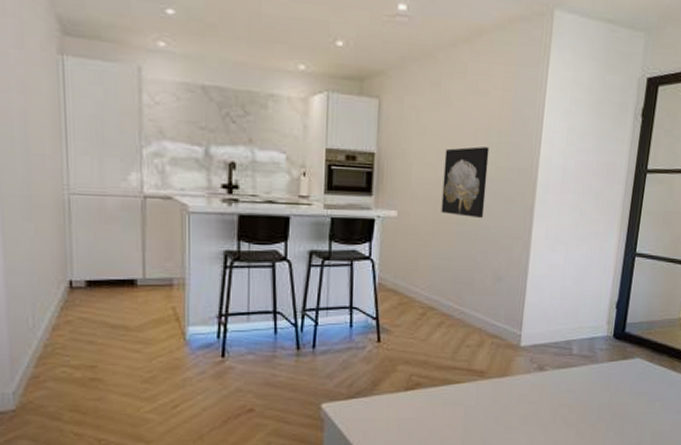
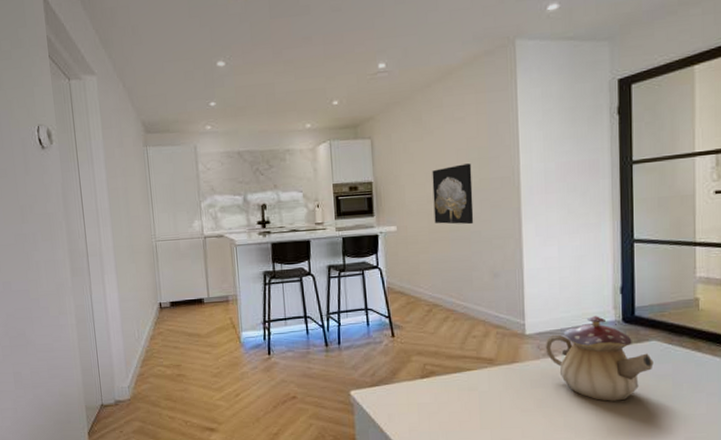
teapot: none [537,330,634,418] -> present [545,316,654,401]

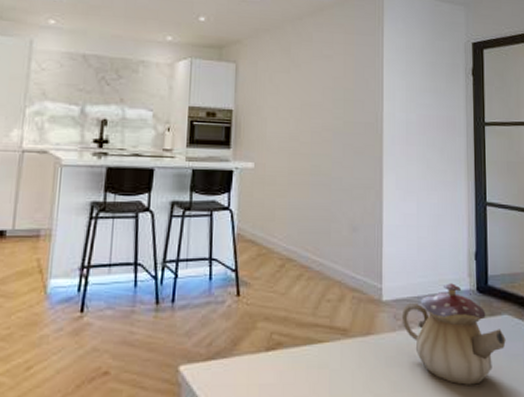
wall art: present [432,163,474,225] -> none [295,103,337,170]

